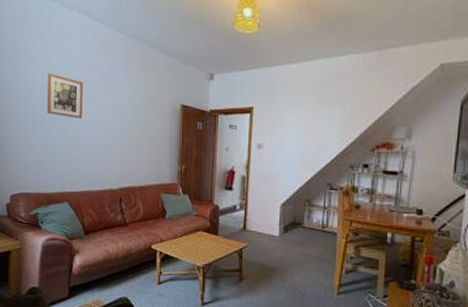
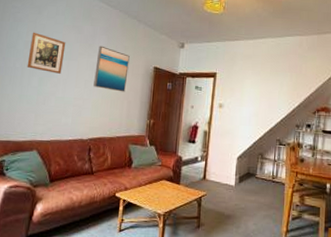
wall art: none [117,83,153,136] -> present [93,45,130,92]

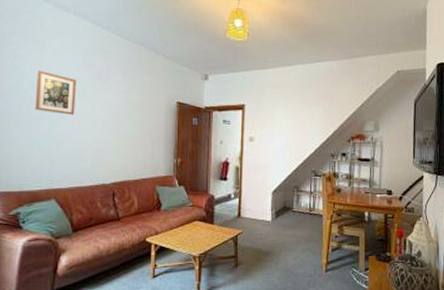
wall art: present [93,45,130,92] -> none [112,81,149,131]

